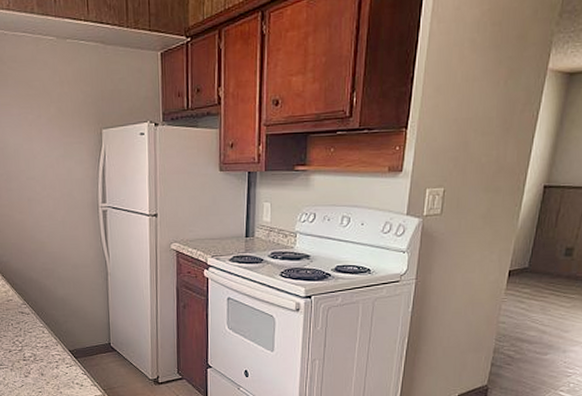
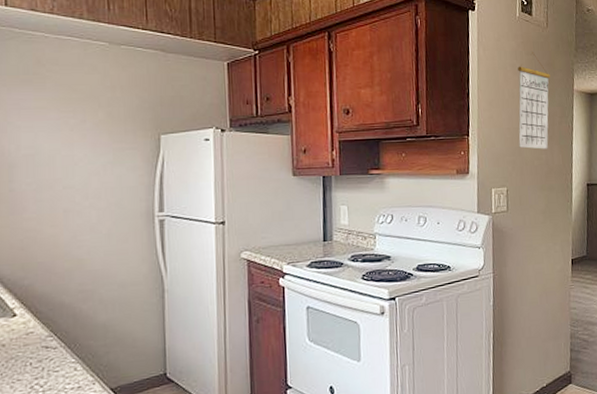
calendar: none [466,21,519,144] -> present [518,52,550,149]

